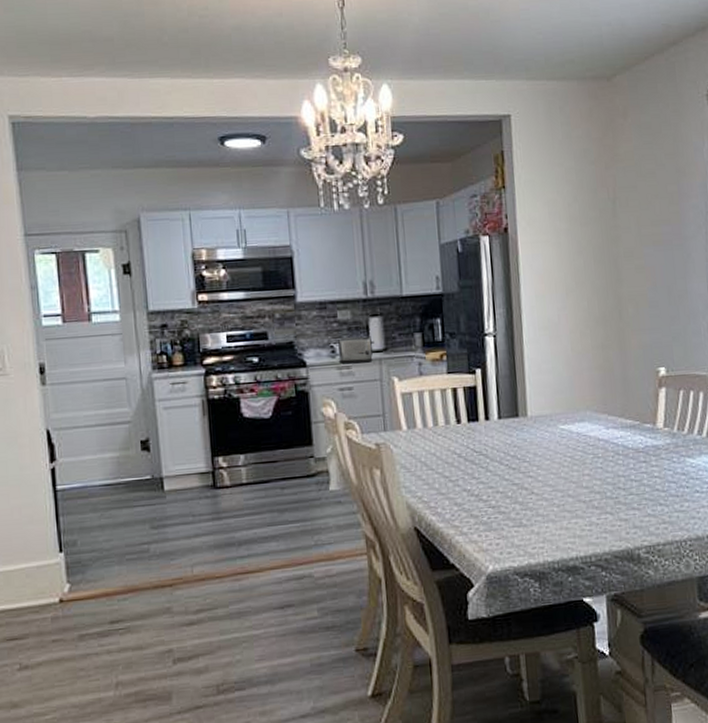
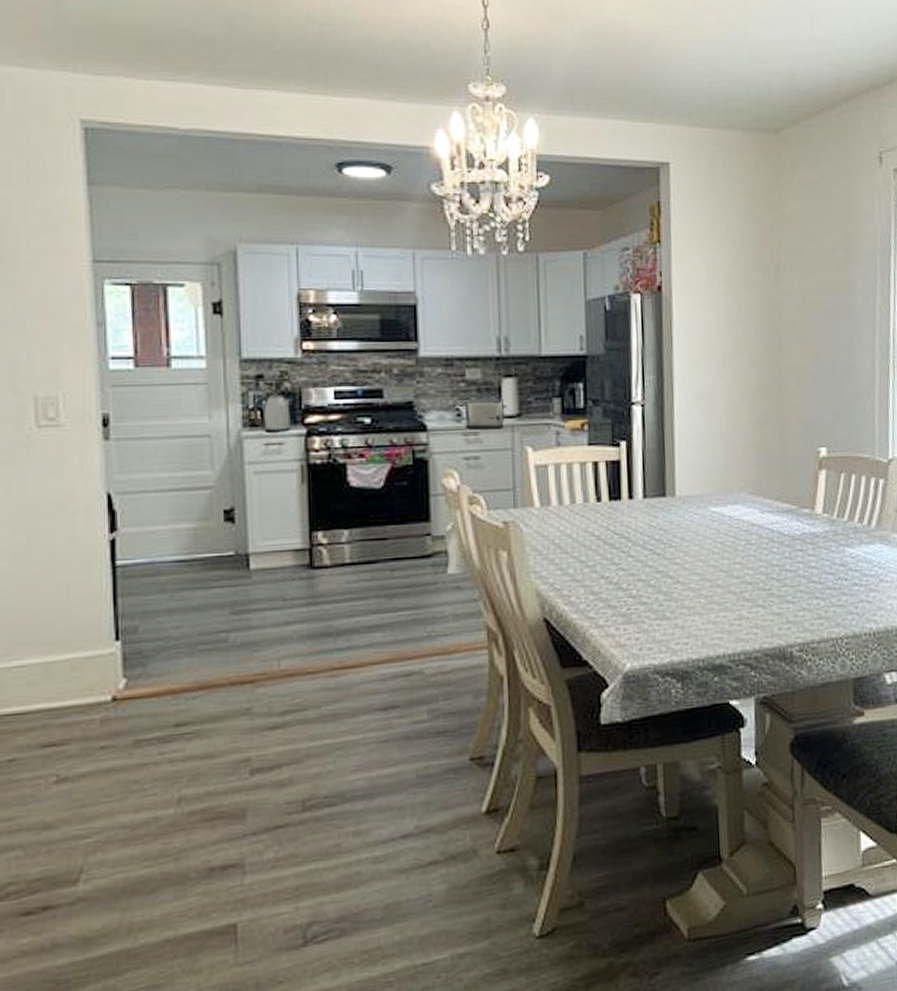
kettle: none [160,340,192,374] -> present [254,393,291,433]

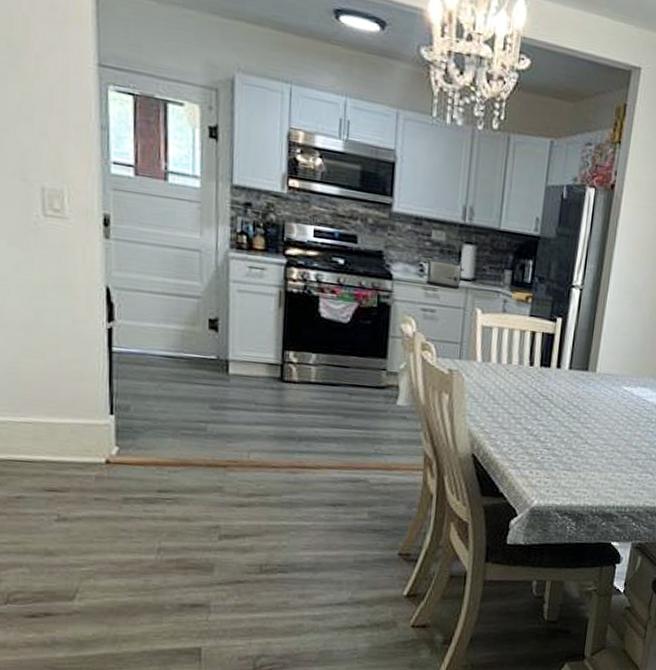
kettle: present [254,393,291,433] -> none [241,222,274,259]

